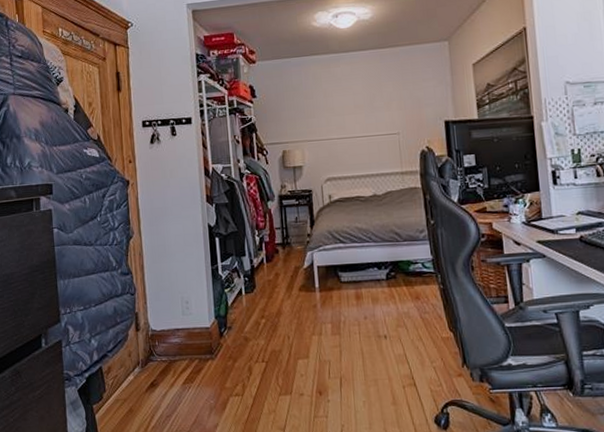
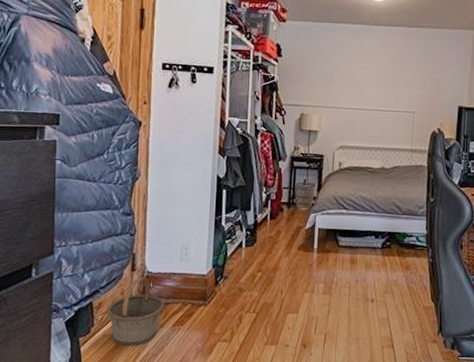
basket: none [116,337,173,409] -> present [107,278,165,346]

